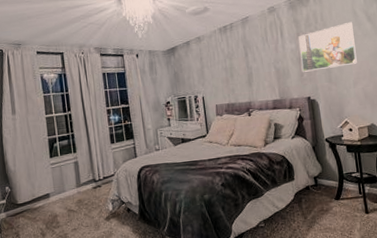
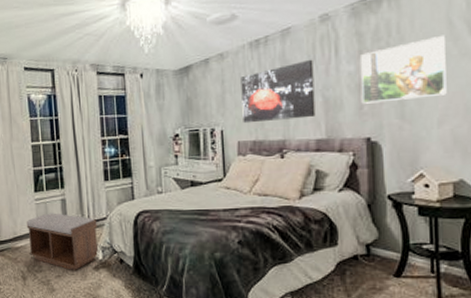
bench: none [43,174,110,224] -> present [26,213,99,271]
wall art: none [214,40,271,91] -> present [241,59,316,124]

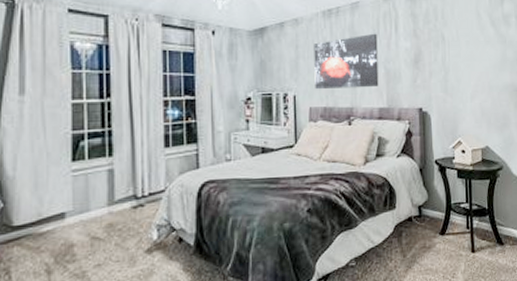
bench: present [26,213,99,271] -> none [57,186,153,257]
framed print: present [359,35,448,104] -> none [414,24,477,77]

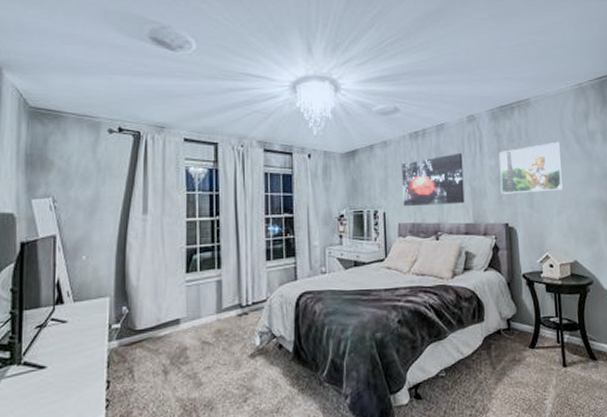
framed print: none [414,24,477,77] -> present [498,141,563,194]

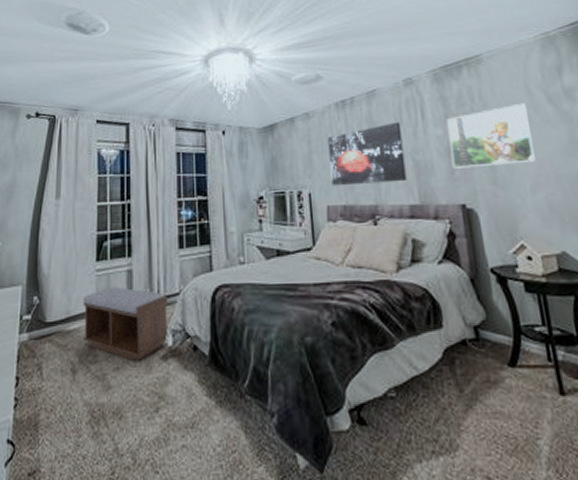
bench: none [173,295,256,361] -> present [83,287,169,362]

